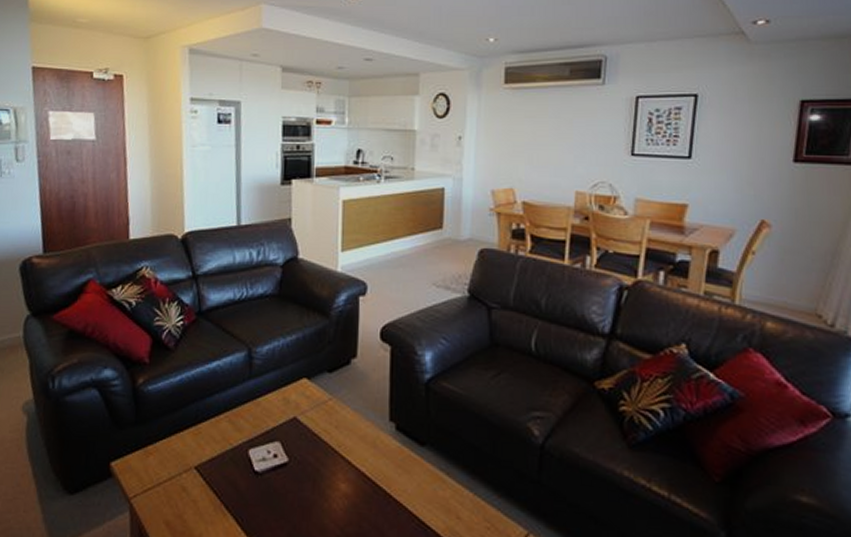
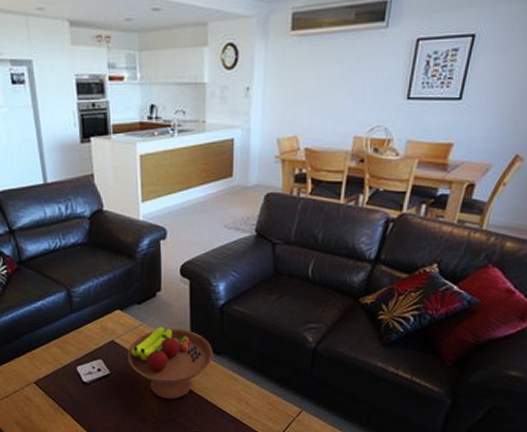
fruit bowl: none [310,403,416,504] -> present [127,326,213,399]

